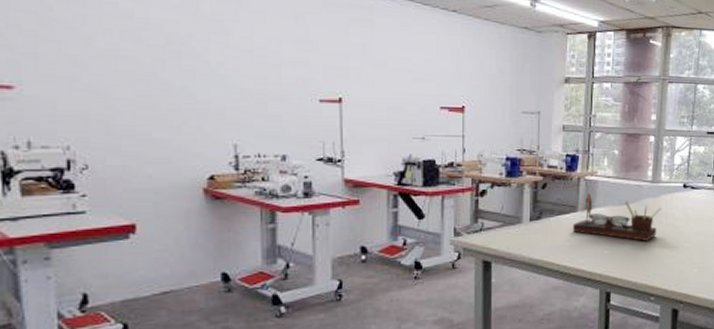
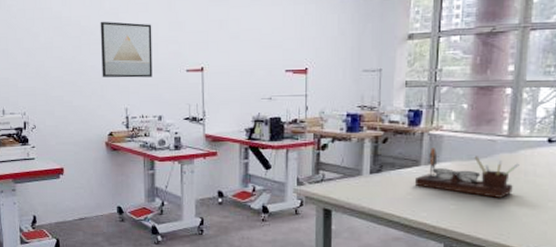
wall art: none [195,28,273,107] -> present [100,21,153,78]

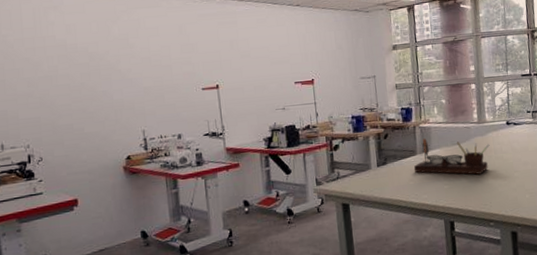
wall art: present [100,21,153,78] -> none [109,46,169,102]

